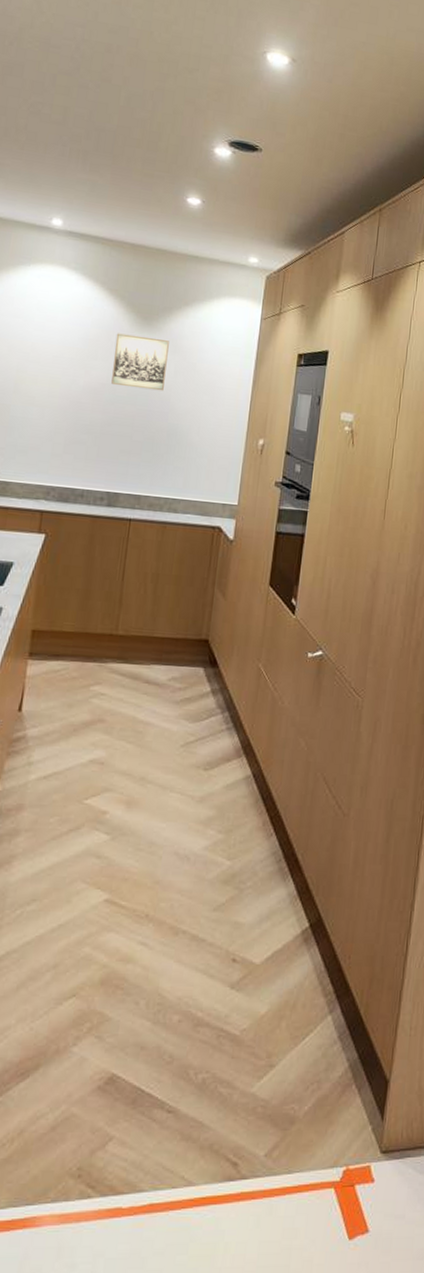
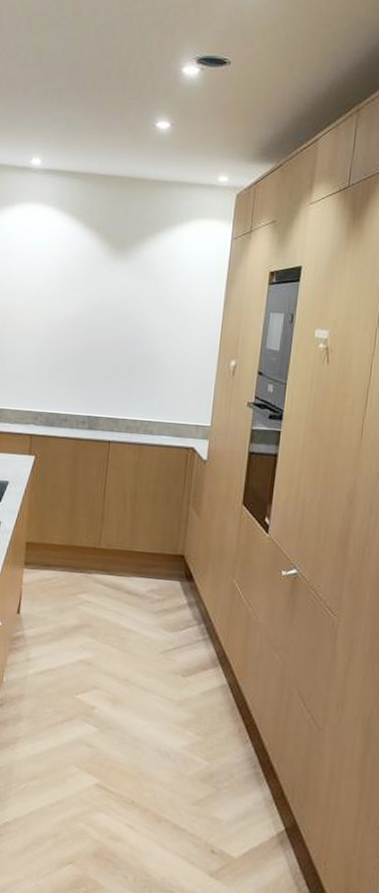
wall art: present [111,333,169,391] -> none [89,264,142,318]

